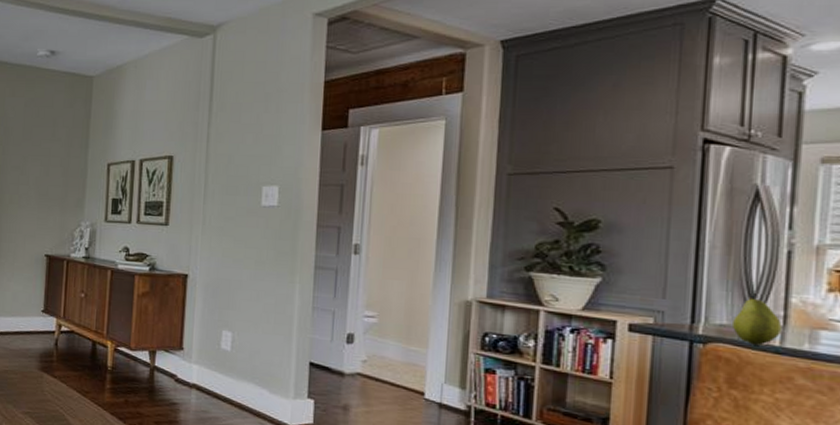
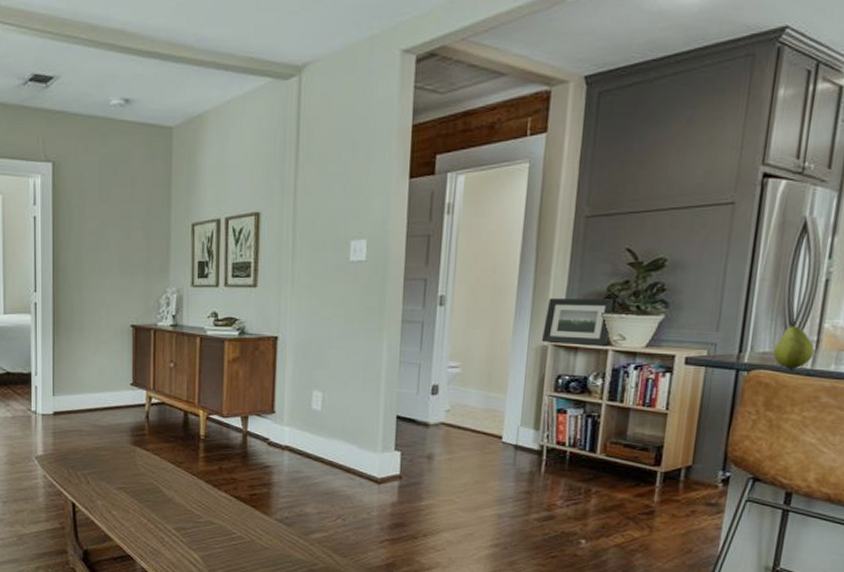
picture frame: none [464,253,546,306] -> present [541,298,616,346]

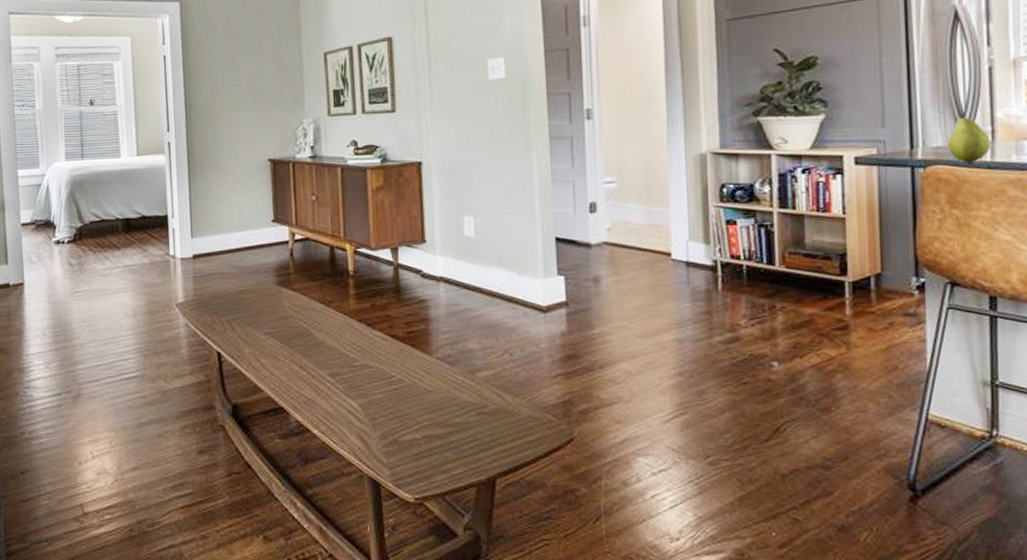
picture frame: present [541,298,616,346] -> none [698,101,771,151]

